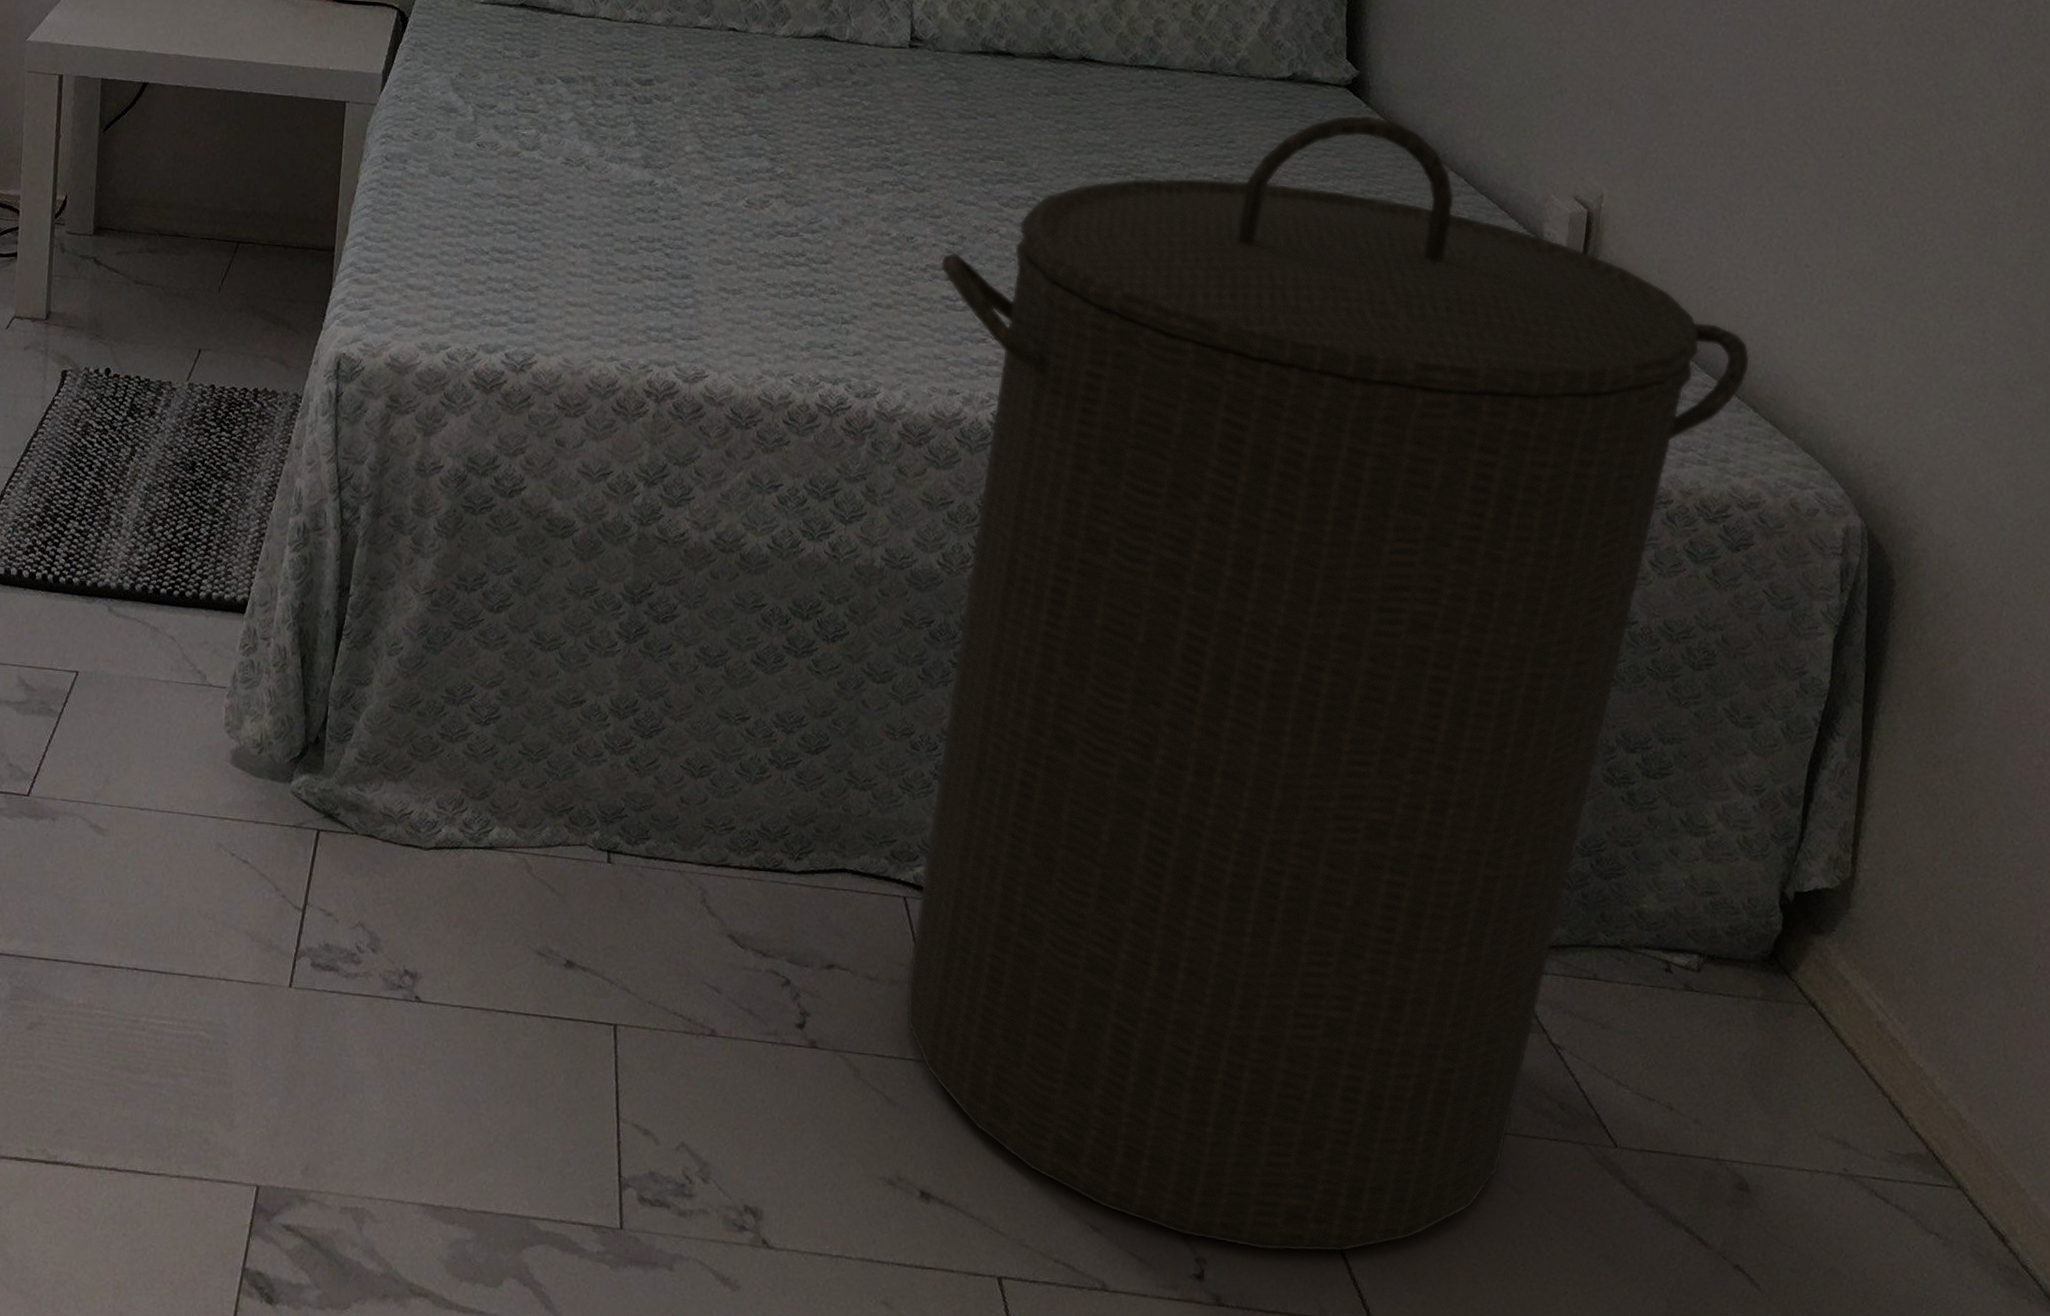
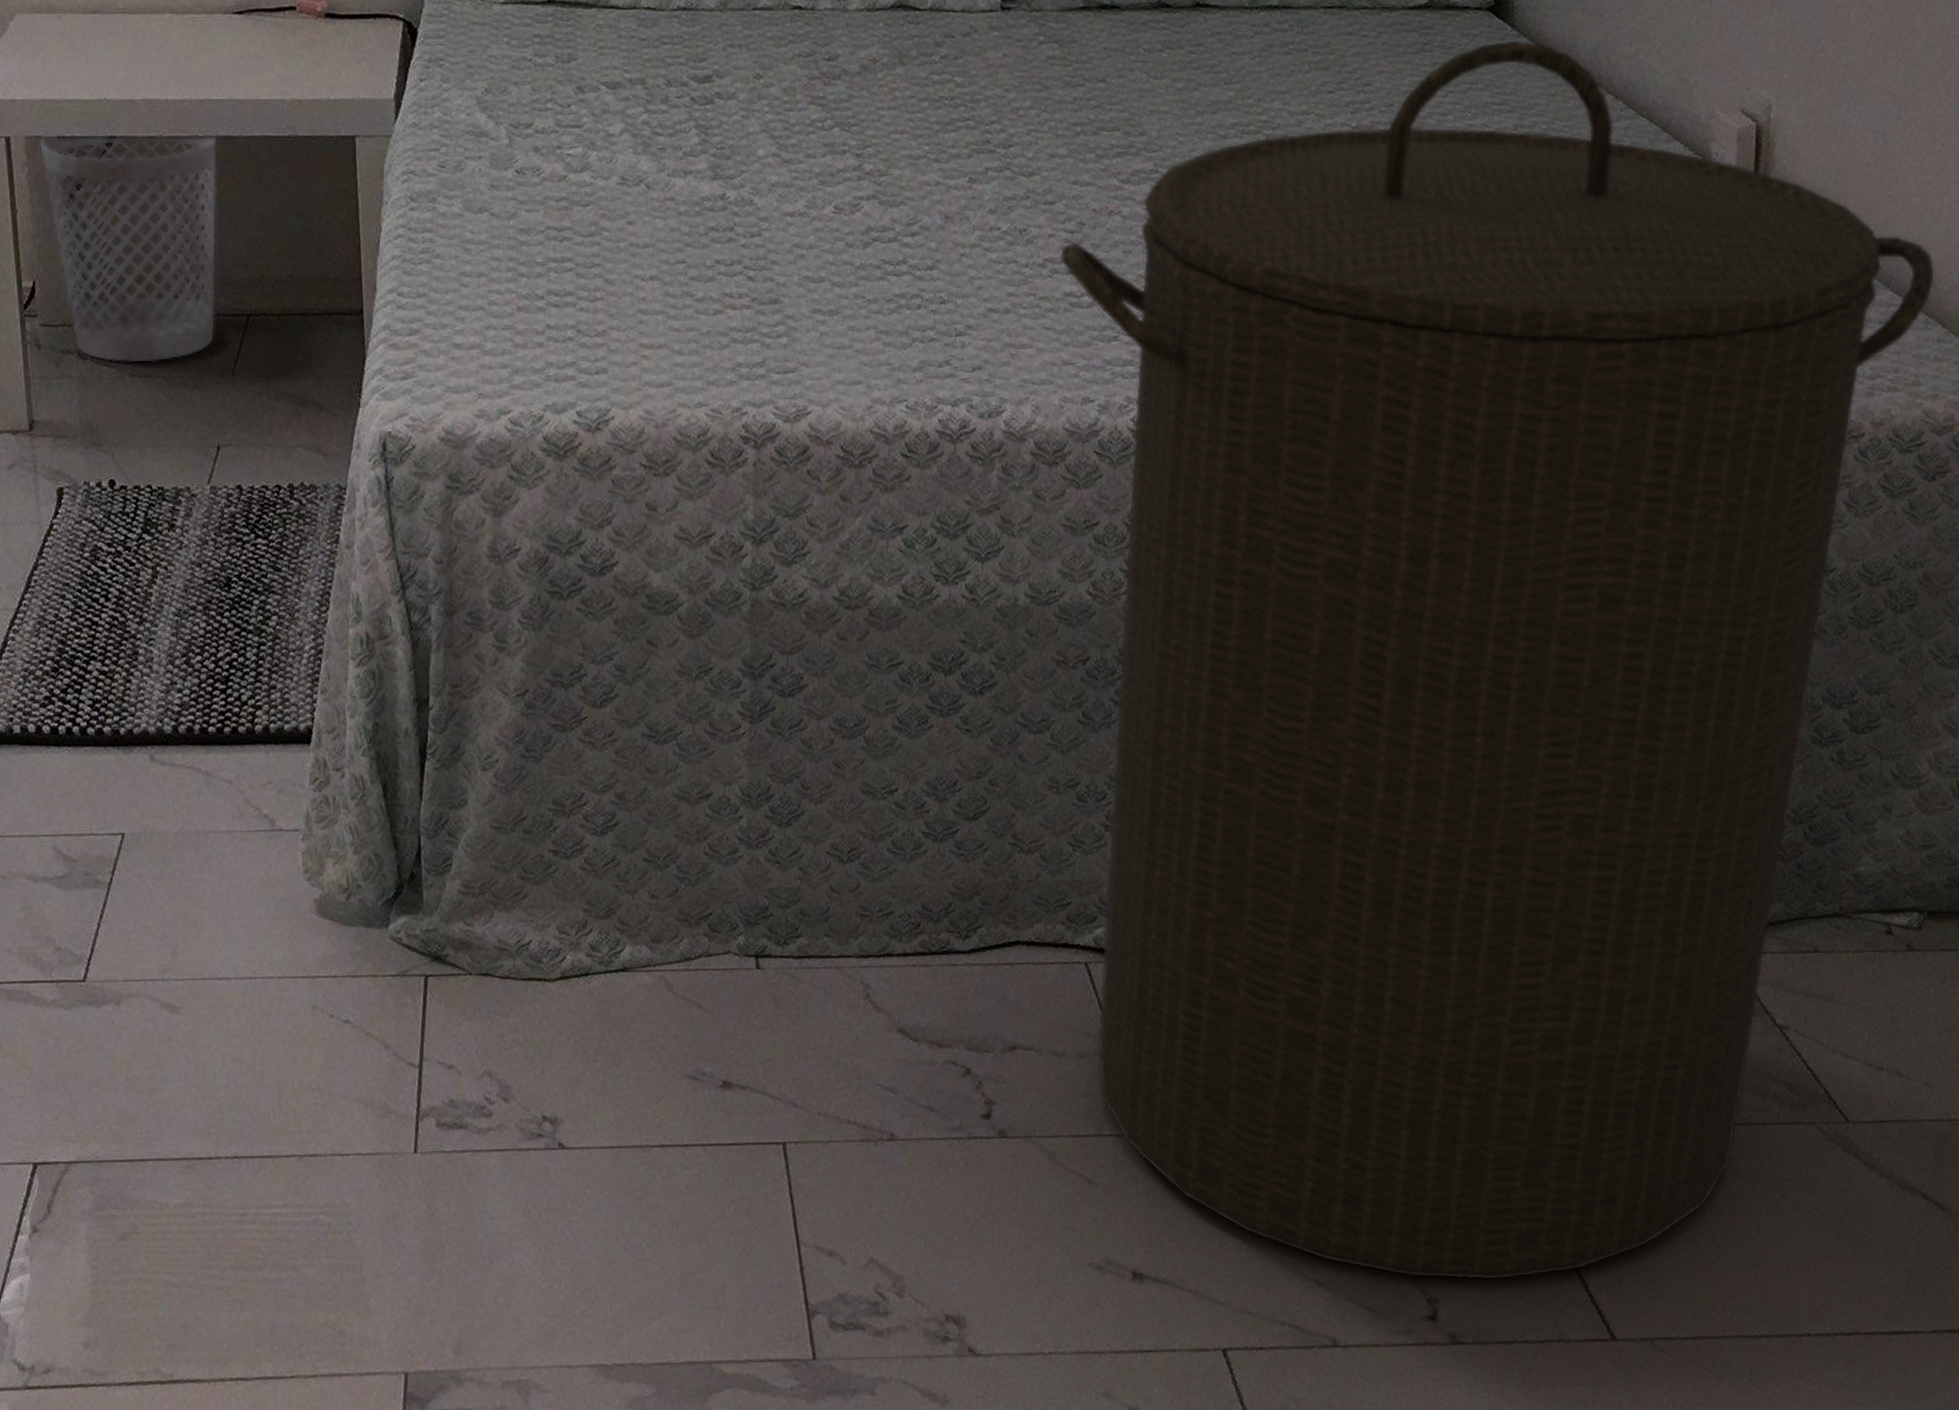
wastebasket: none [85,78,231,274] -> present [38,136,218,363]

